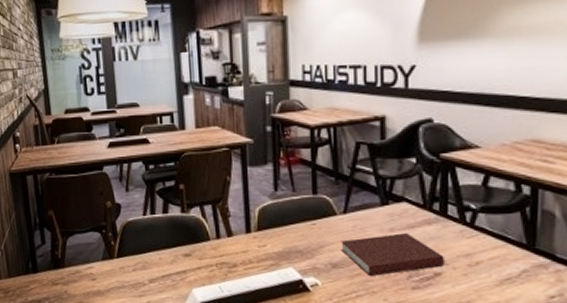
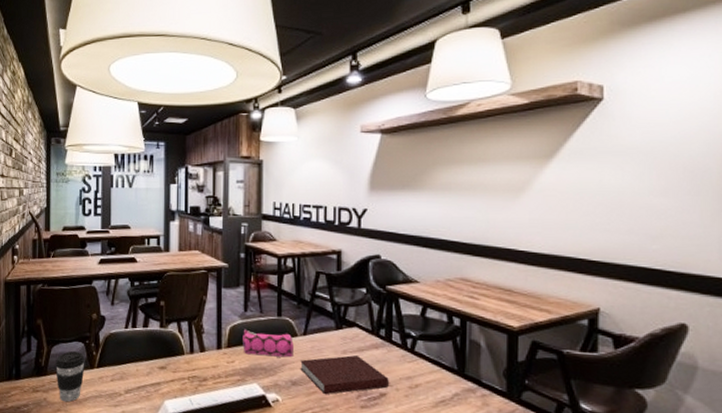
coffee cup: none [72,242,104,294] -> present [54,351,85,402]
pencil case: none [274,210,333,239] -> present [243,329,294,358]

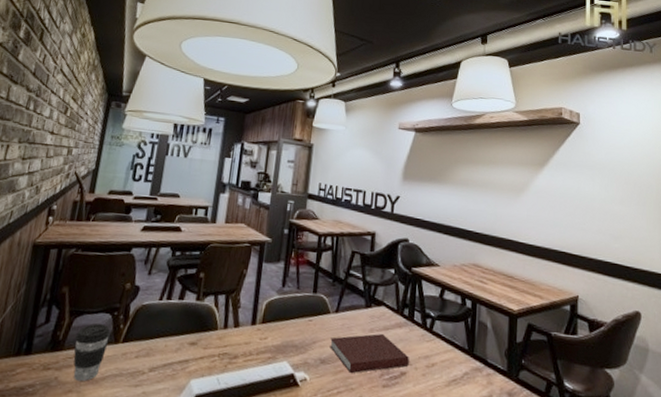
pencil case: present [243,329,294,358] -> none [277,304,326,335]

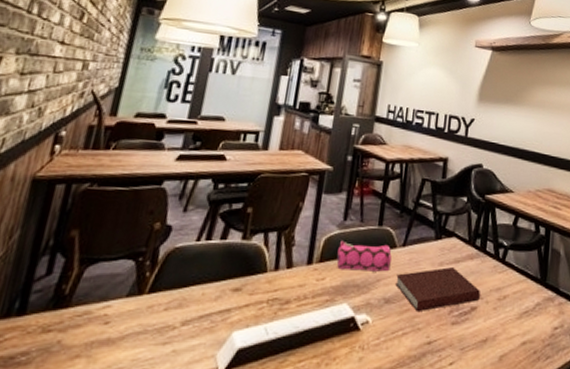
coffee cup: present [73,323,111,382] -> none [82,273,134,344]
pencil case: none [277,304,326,335] -> present [336,240,392,272]

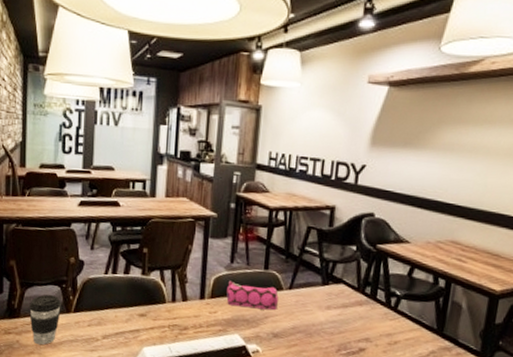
coffee cup: none [82,273,134,344] -> present [28,294,61,345]
notebook: present [395,266,480,313] -> none [283,310,369,348]

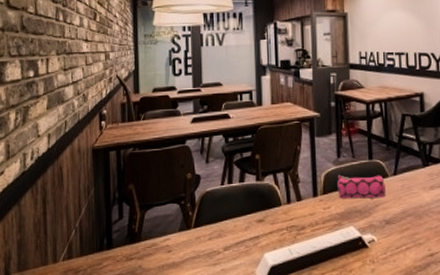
coffee cup: present [28,294,61,345] -> none [149,214,181,267]

